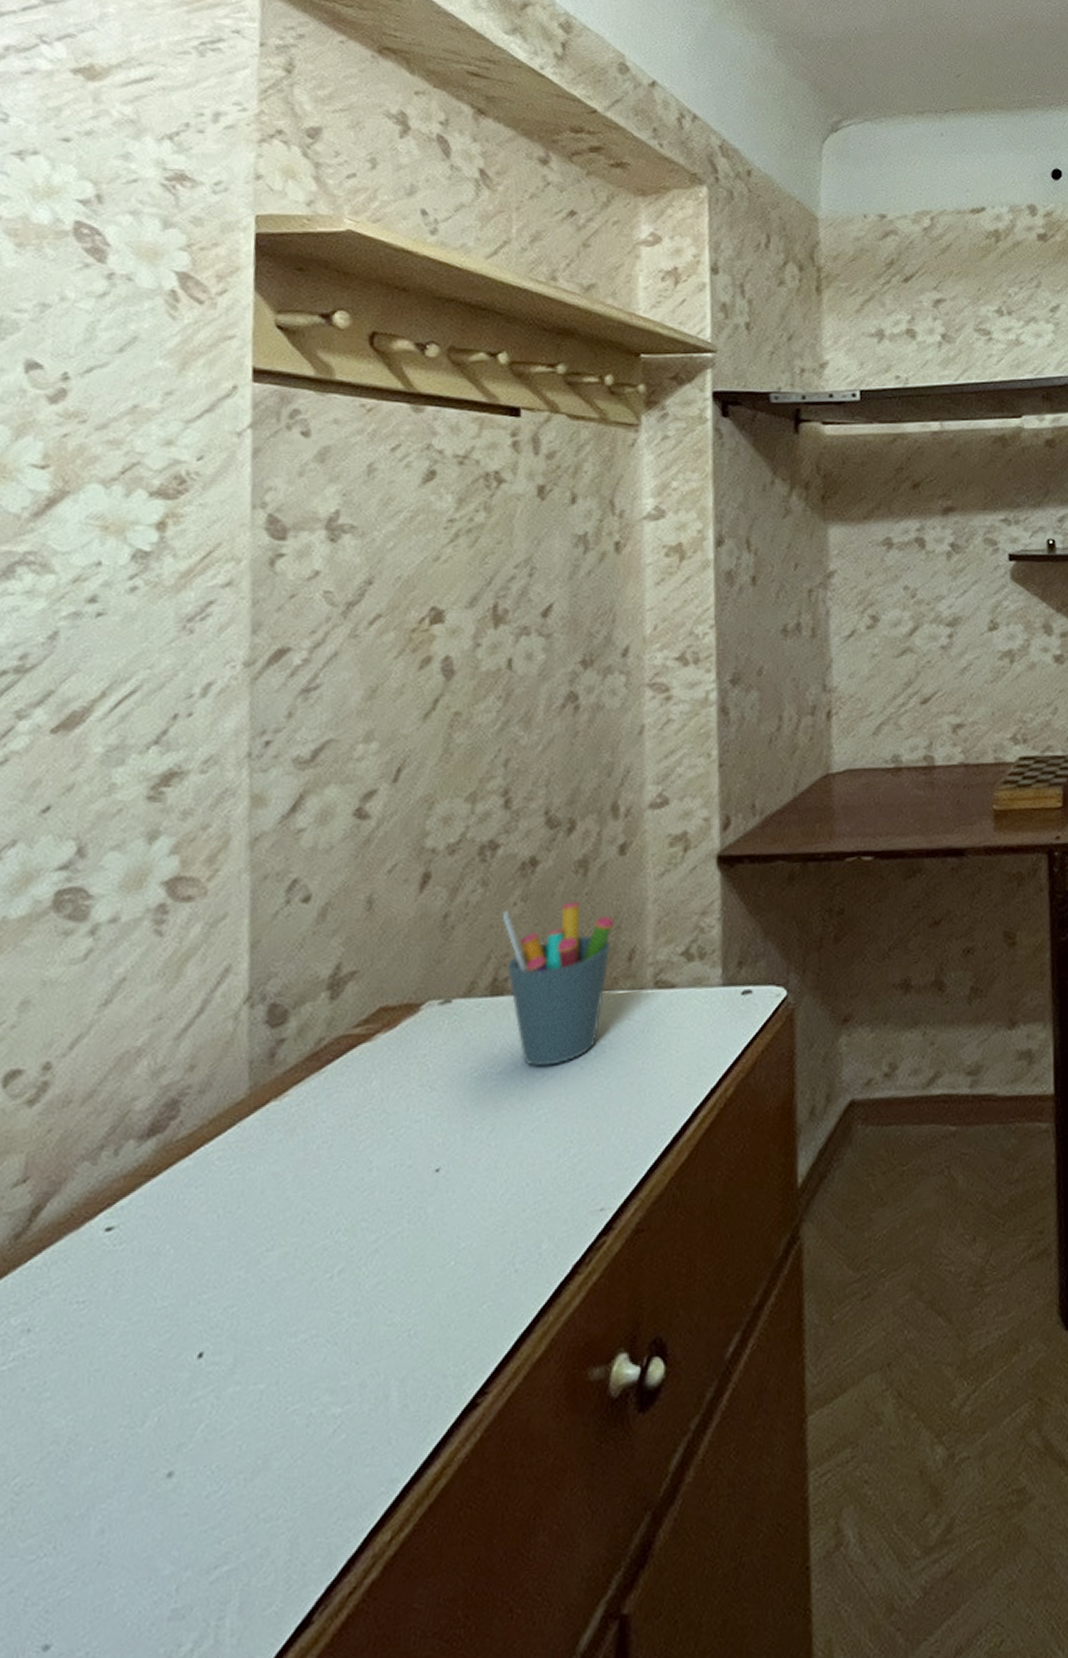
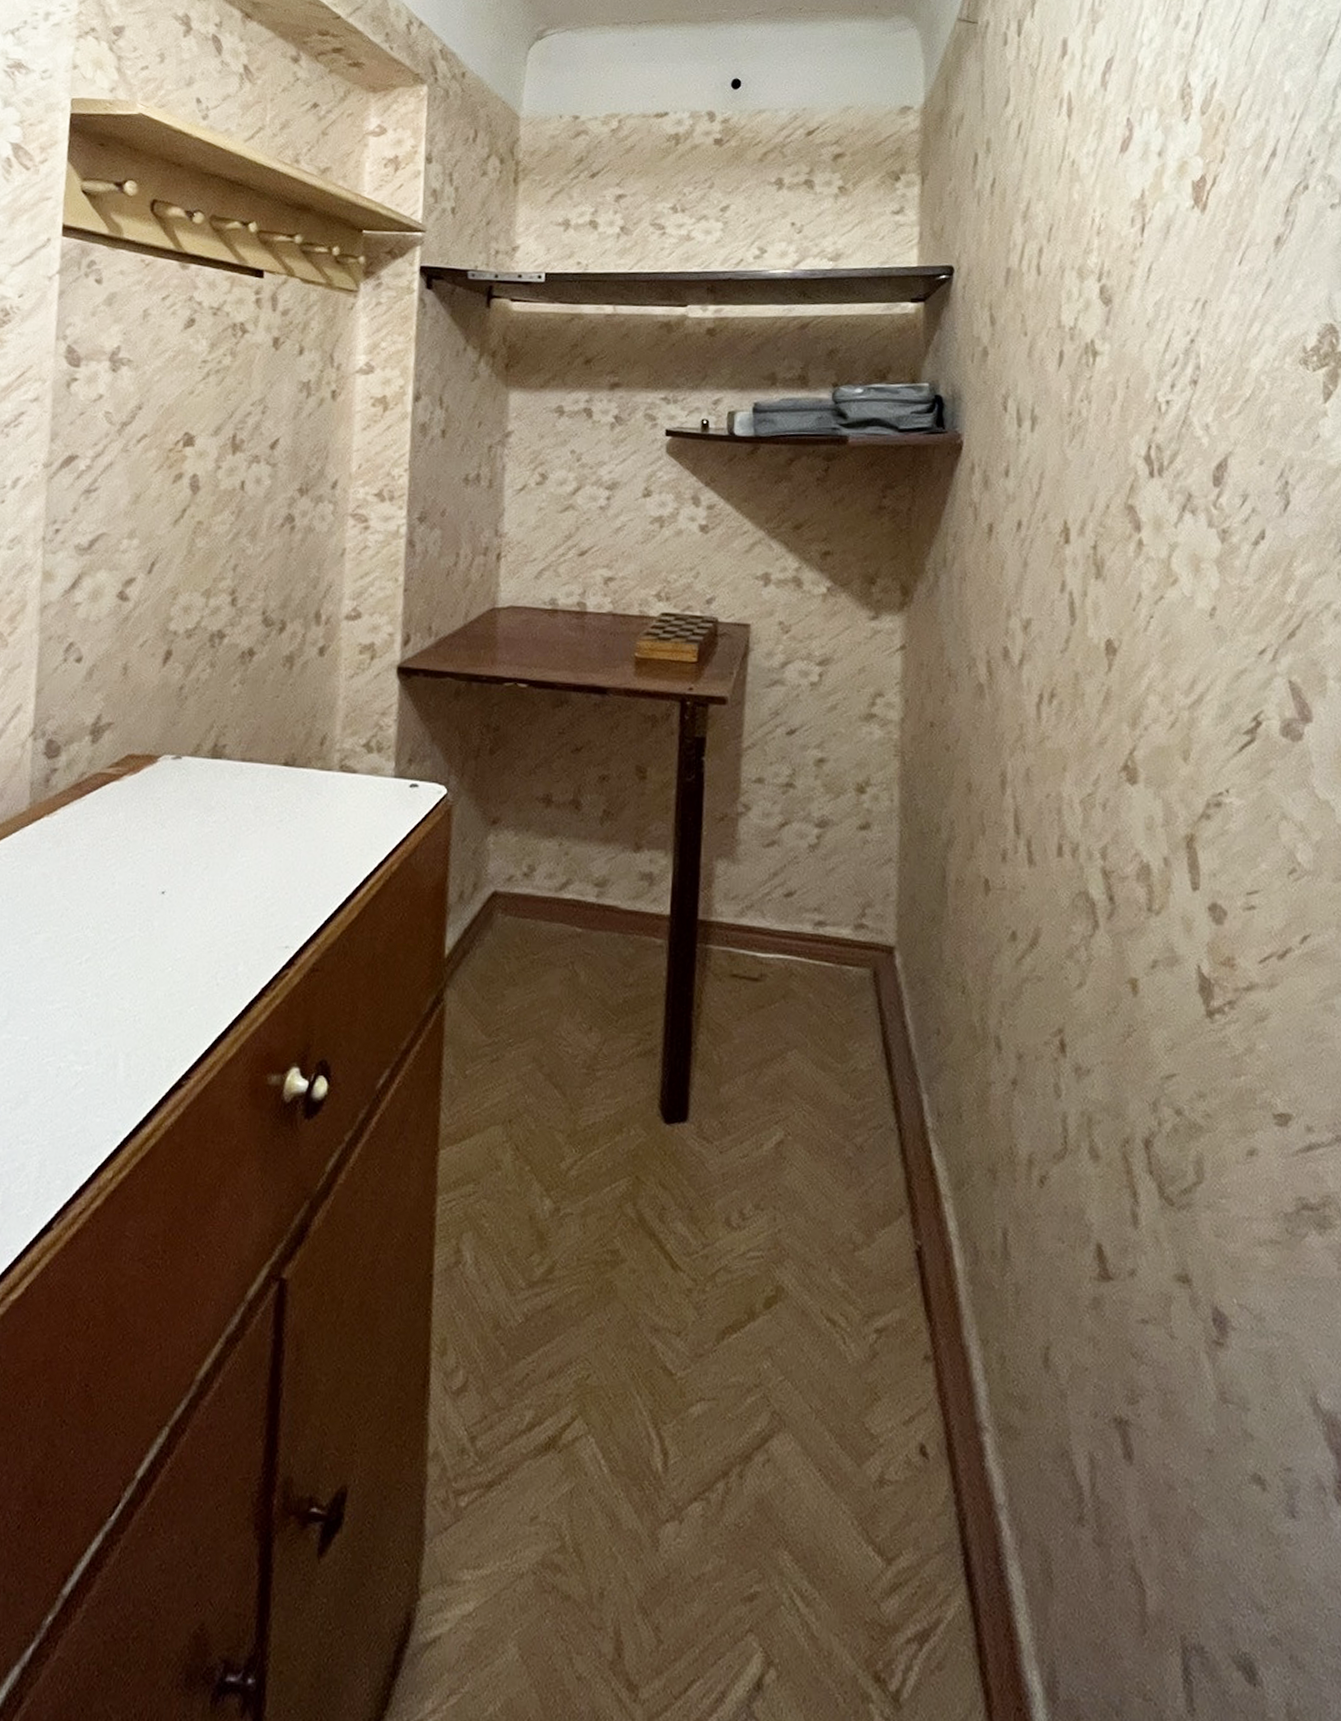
pen holder: present [502,901,614,1067] -> none [224,689,311,823]

